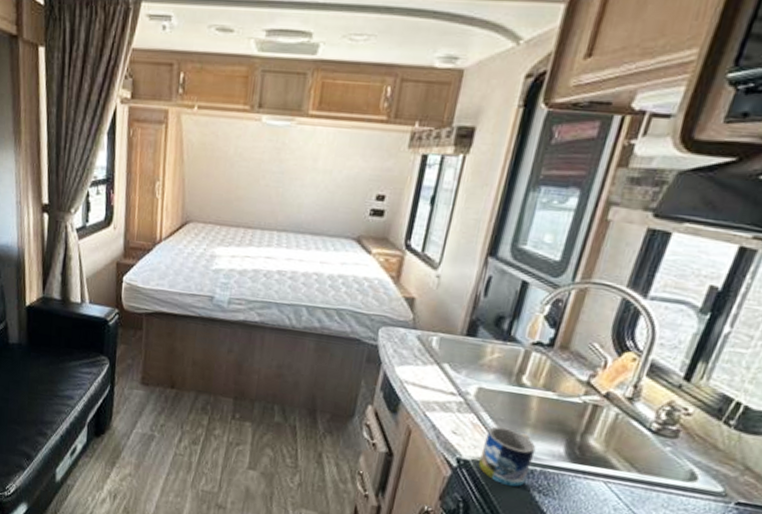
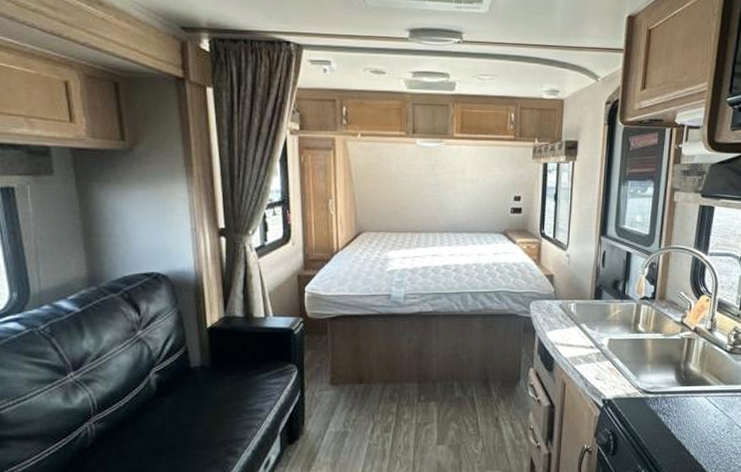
mug: present [478,426,536,488] -> none [619,367,656,415]

